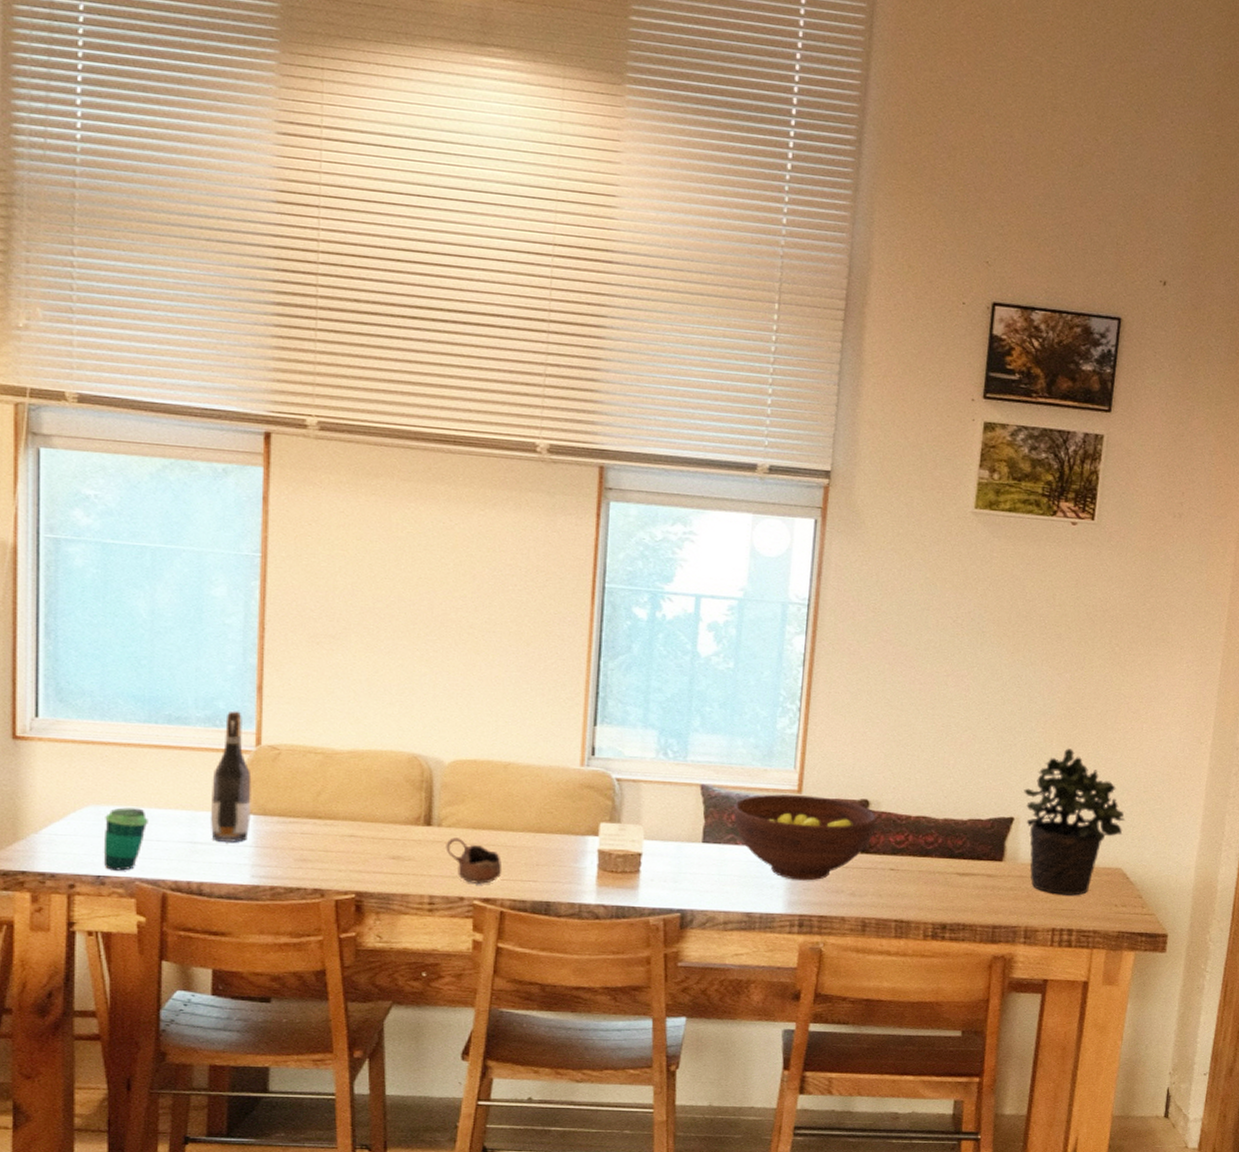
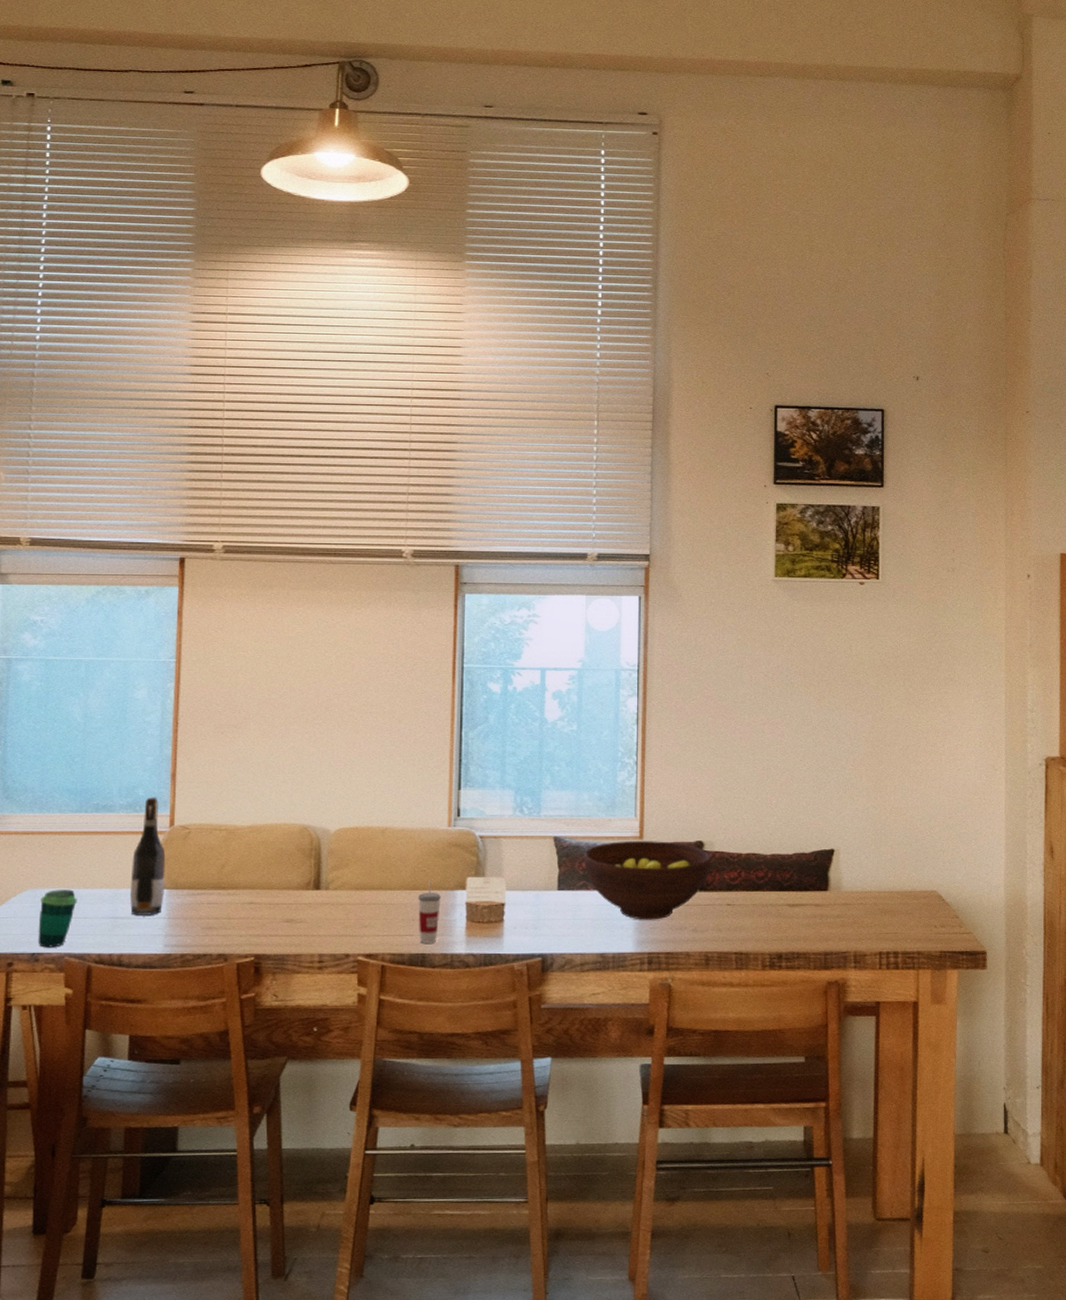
cup: present [446,837,503,885] -> none [333,899,383,942]
cup: none [543,822,570,891] -> present [418,879,441,943]
potted plant: present [1024,748,1126,896] -> none [841,782,935,919]

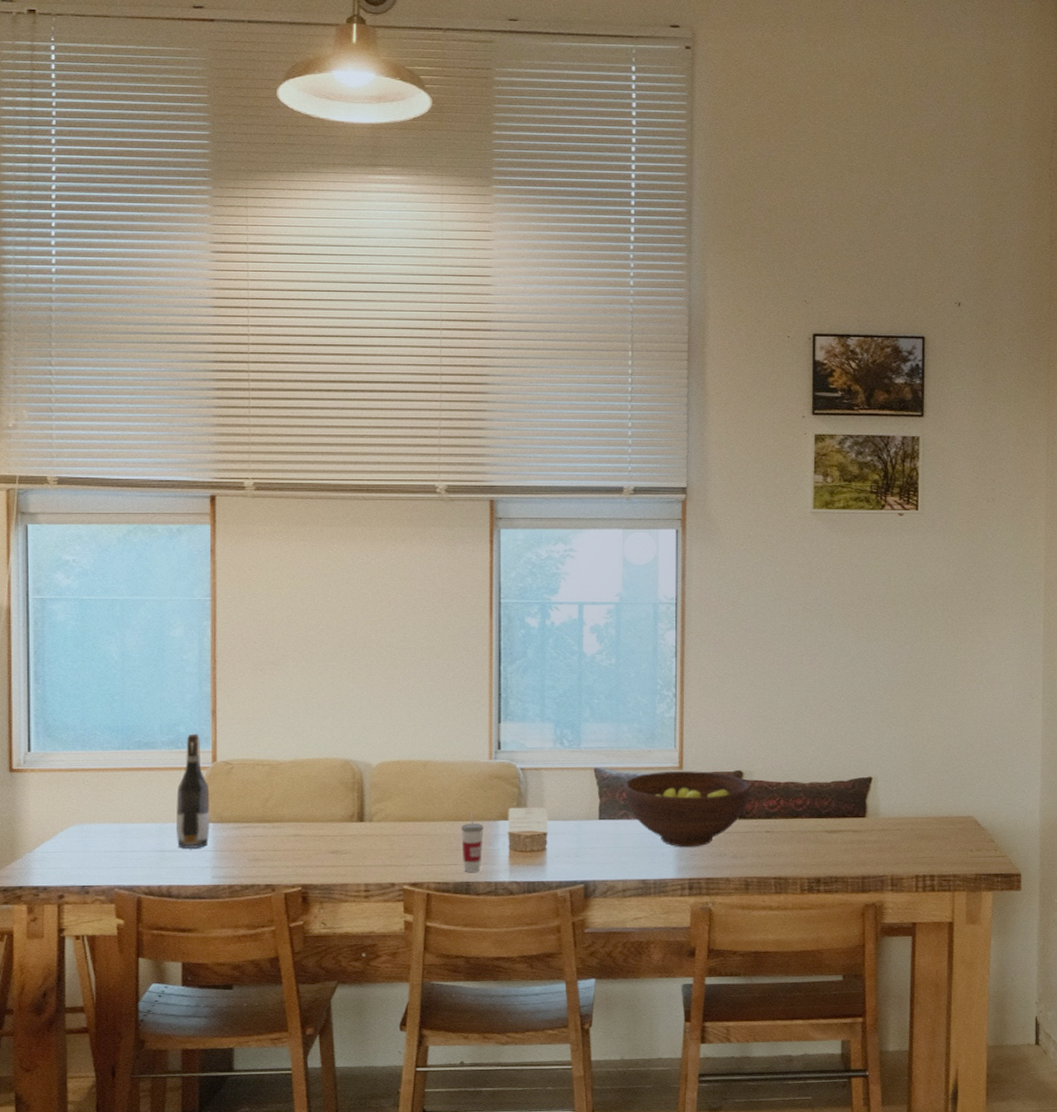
cup: present [37,889,77,948] -> none [87,824,124,880]

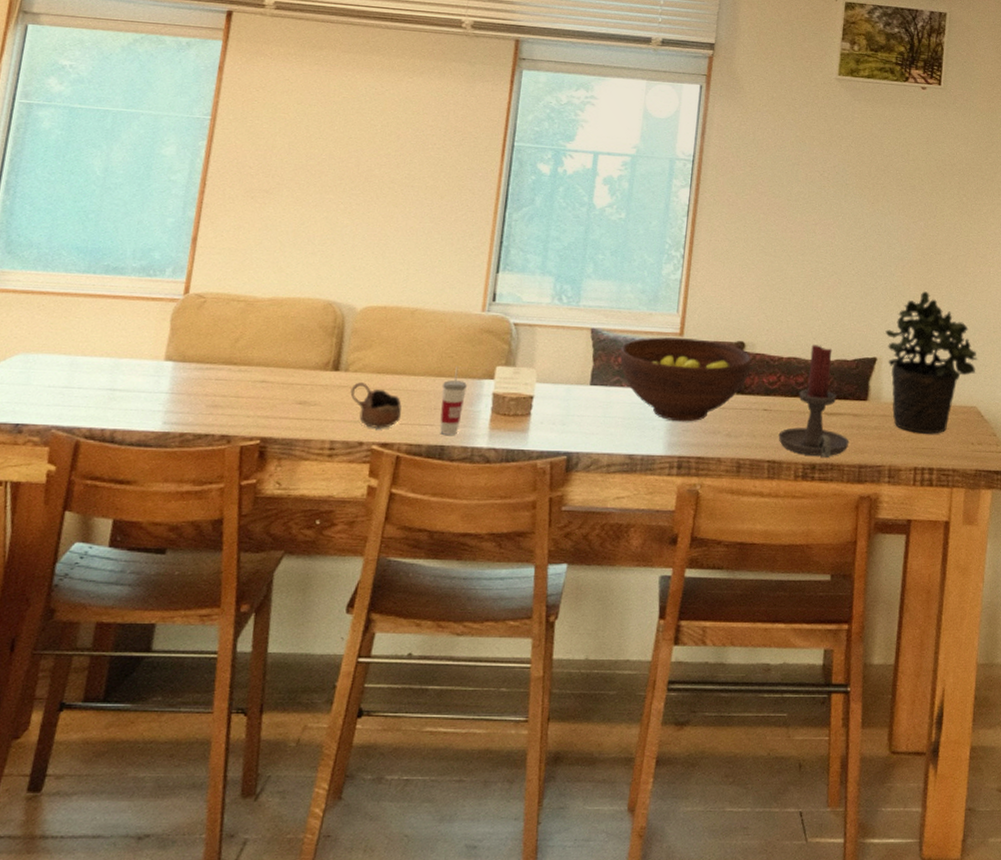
wine bottle: present [175,733,210,849] -> none [130,261,176,389]
cup: none [377,830,427,871] -> present [350,382,402,429]
candle holder: none [782,769,851,871] -> present [778,345,850,457]
potted plant: none [879,712,972,844] -> present [885,291,978,434]

